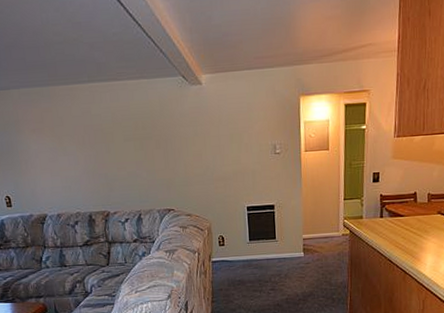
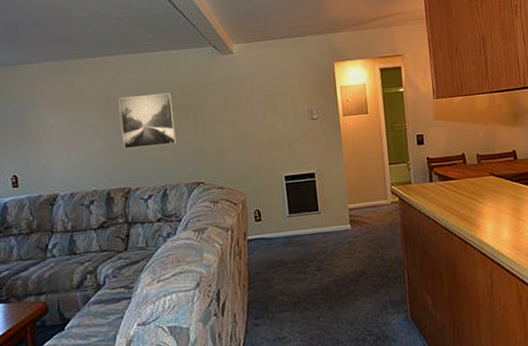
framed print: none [94,123,148,176] -> present [118,93,176,149]

